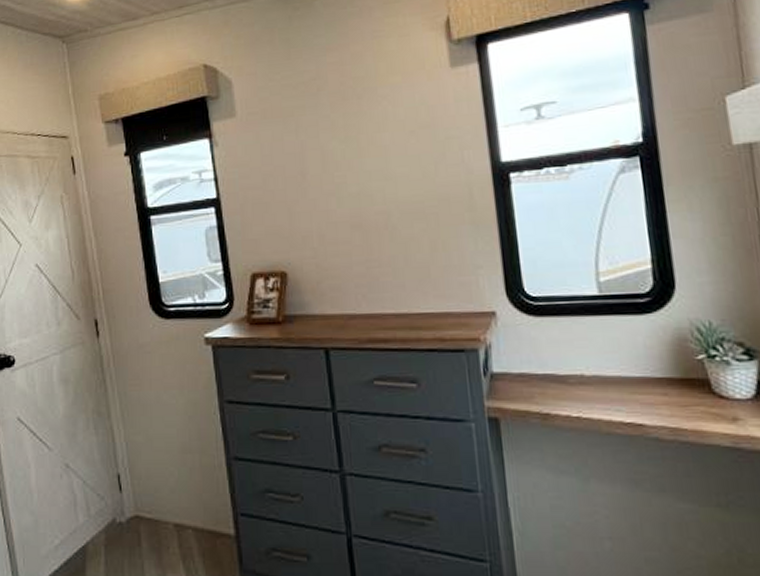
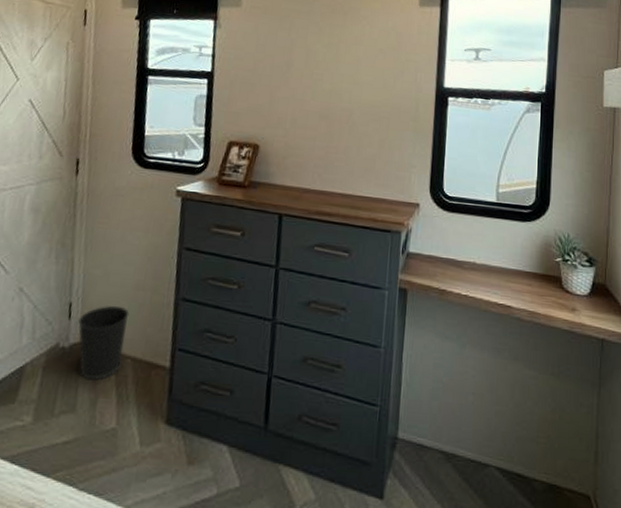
wastebasket: none [130,472,183,555] -> present [78,305,130,381]

